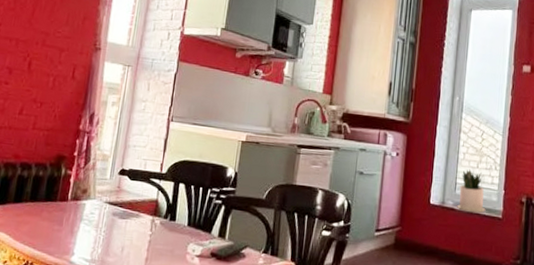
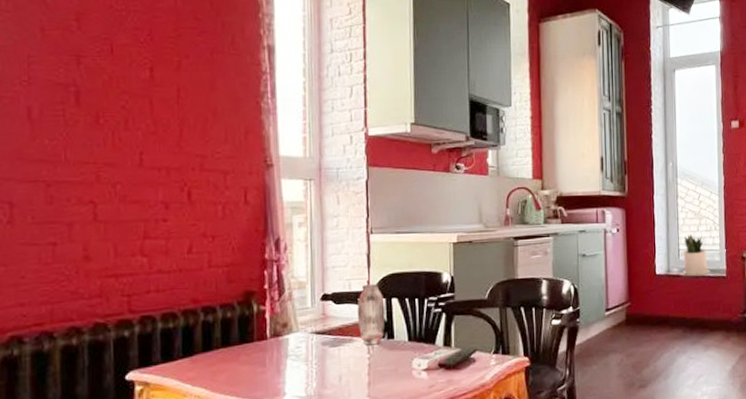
vase: none [146,166,173,224] -> present [357,284,386,346]

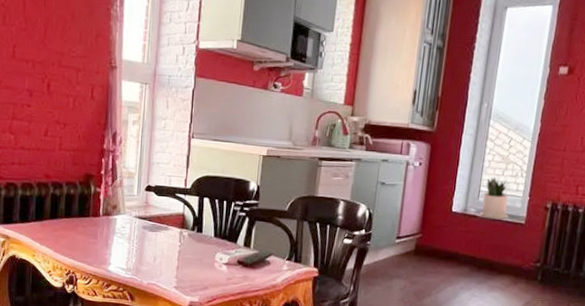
vase: present [357,284,386,346] -> none [173,182,198,236]

